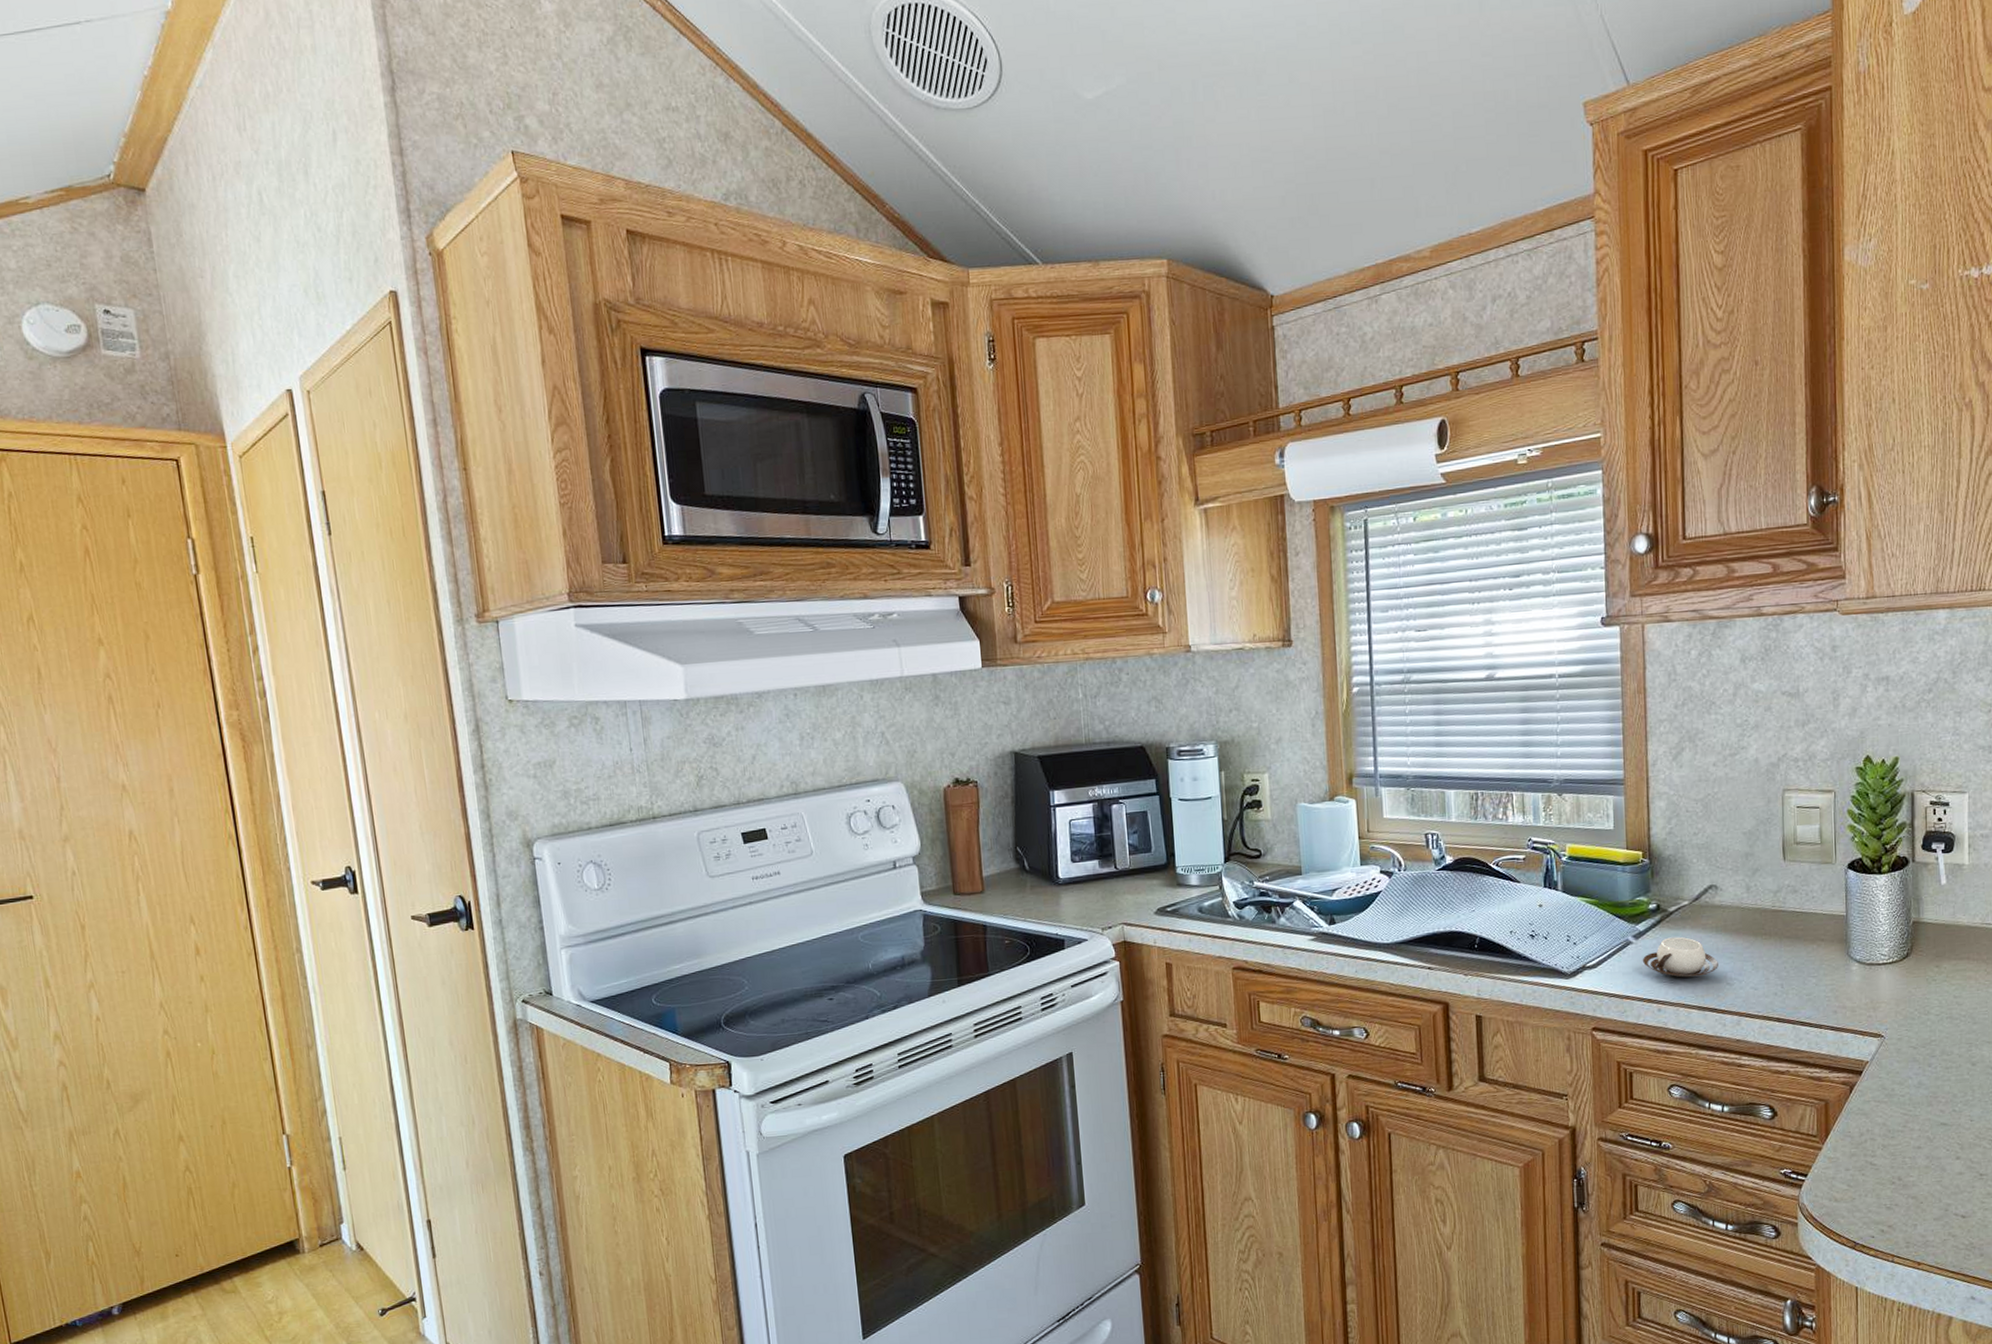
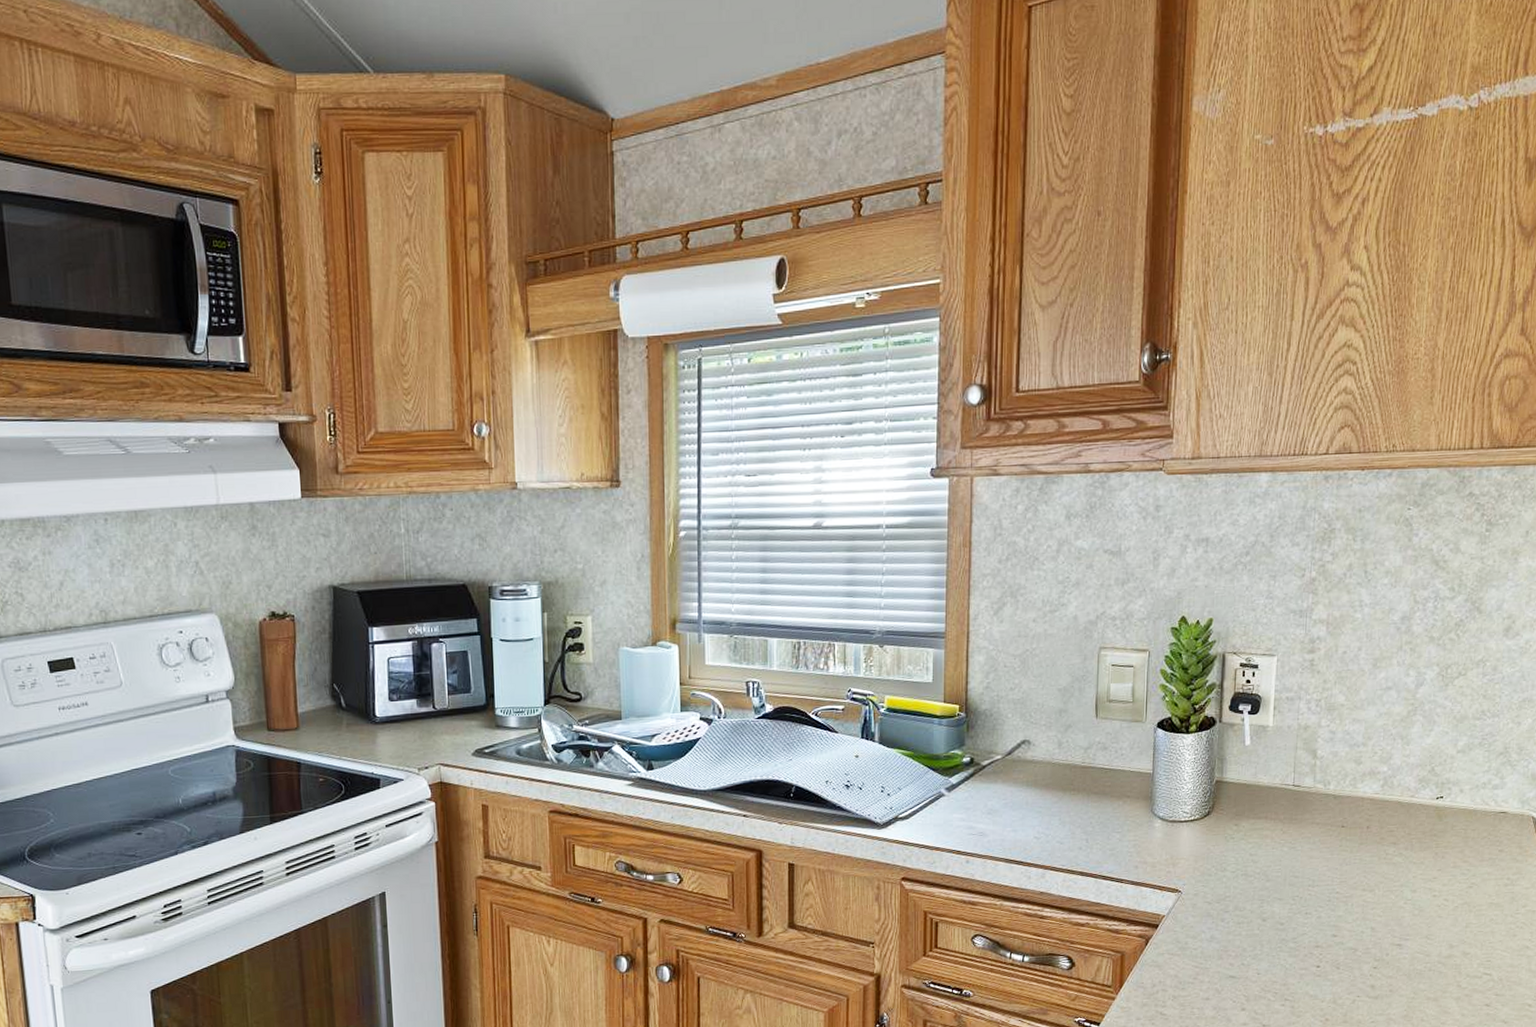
cup: present [1642,936,1718,978] -> none [953,790,1027,831]

